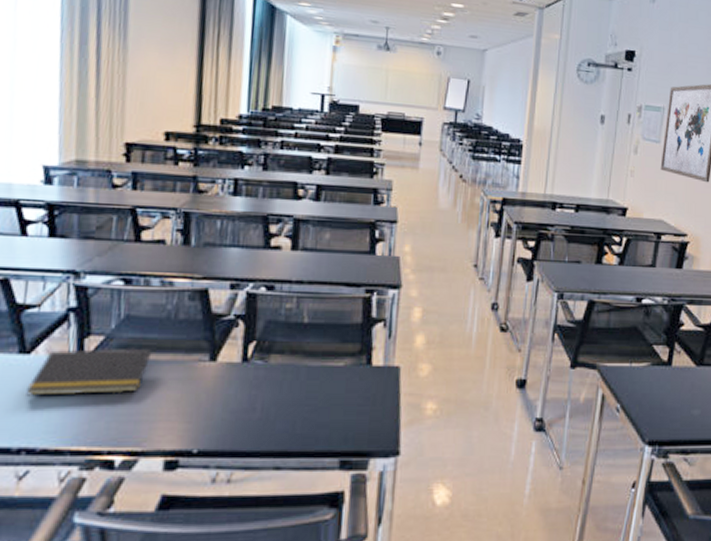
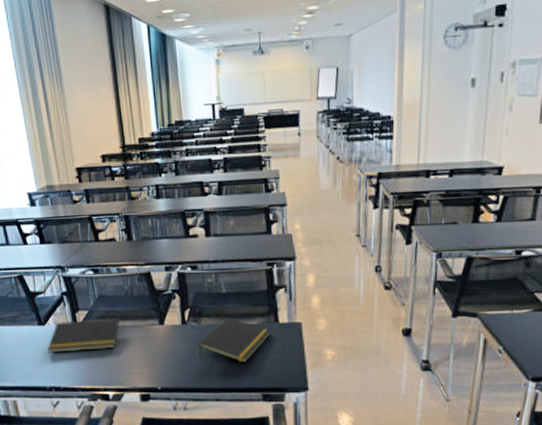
notepad: none [259,355,361,417] -> present [198,317,271,363]

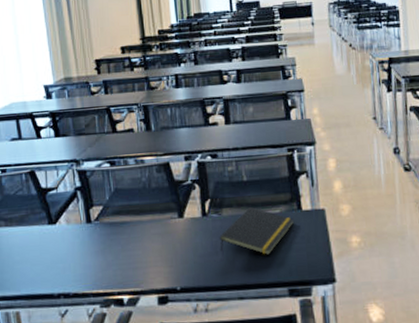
notepad: present [47,318,120,353] -> none [57,213,137,255]

